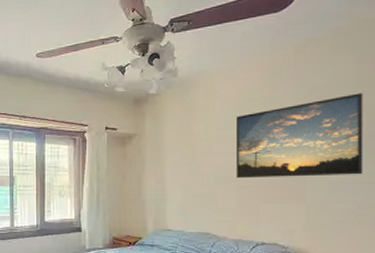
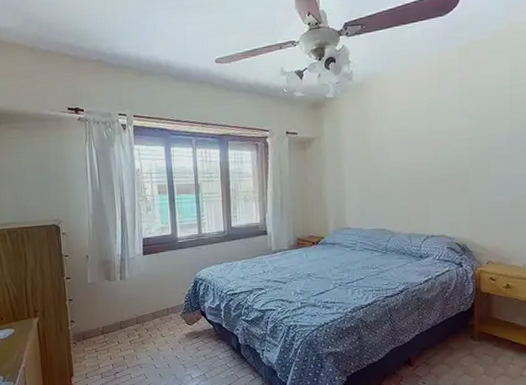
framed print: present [235,93,363,179] -> none [406,93,518,177]

